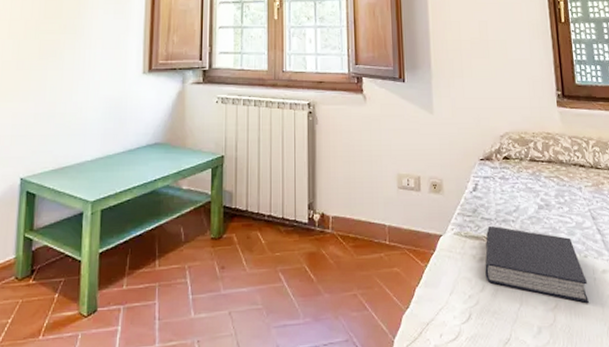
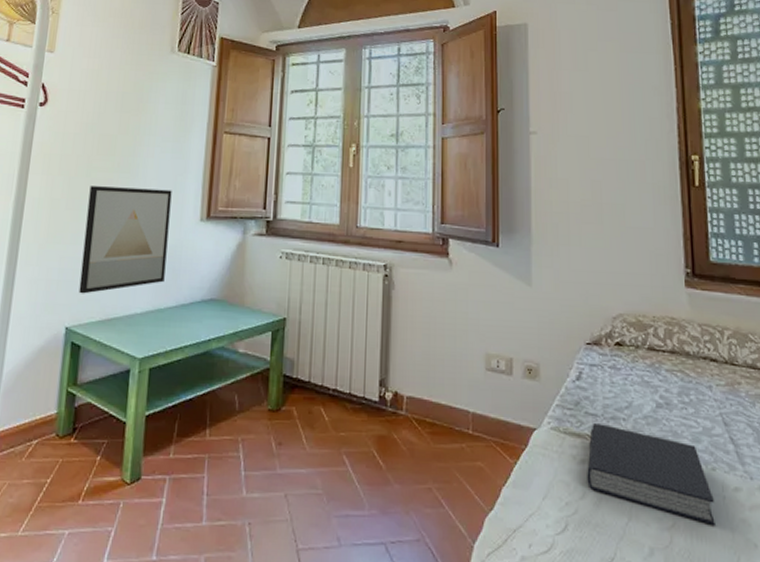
wall art: none [32,47,116,147] -> present [79,186,172,294]

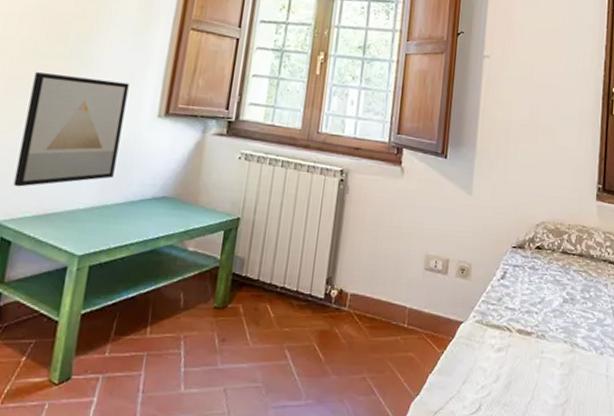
book: present [587,422,715,525] -> none [501,315,599,400]

